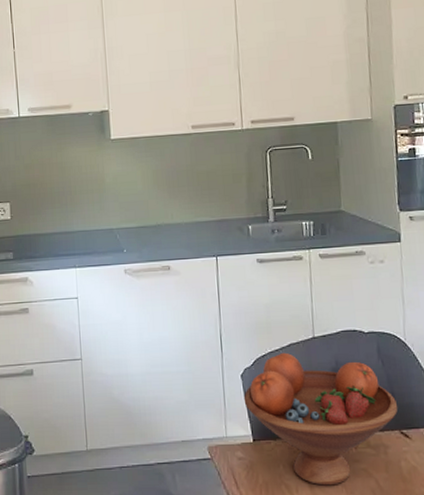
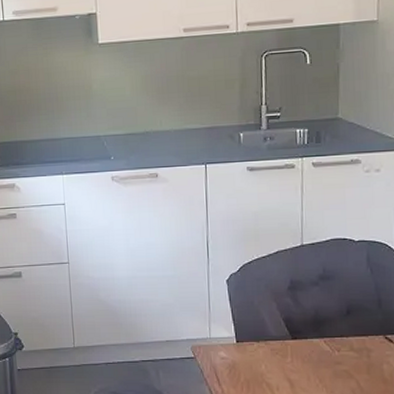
fruit bowl: present [243,352,398,486] -> none [228,259,384,385]

